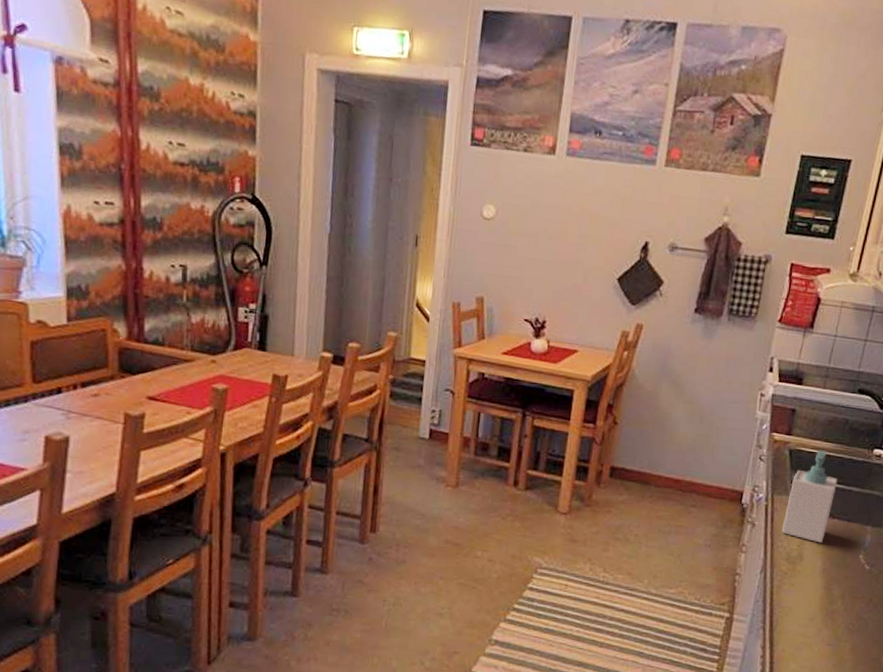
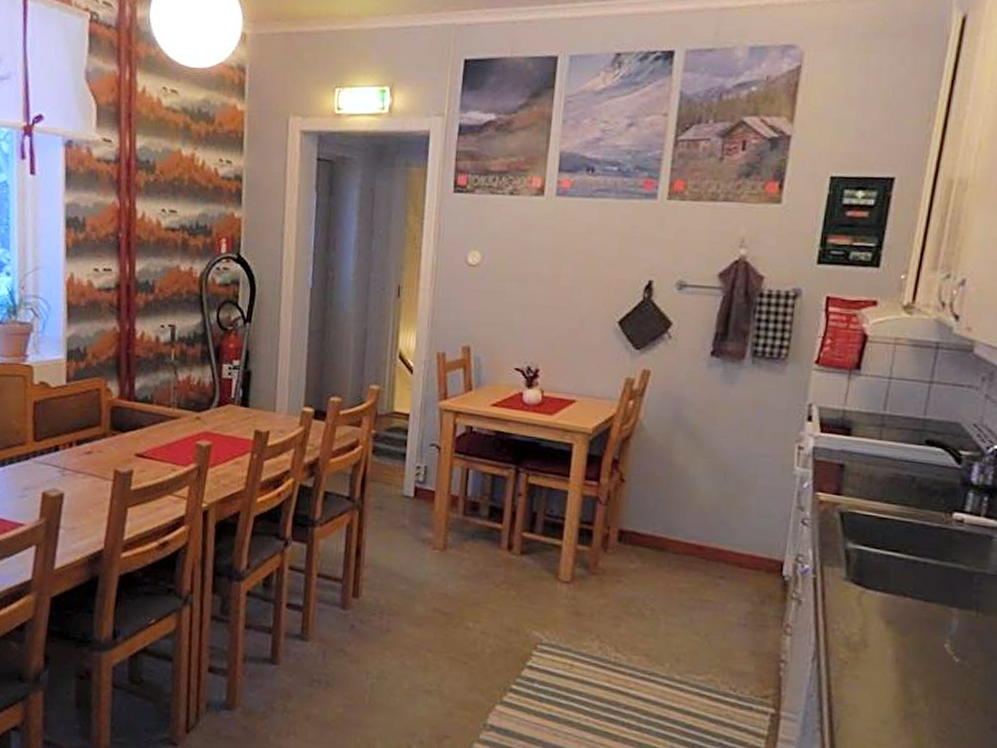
soap bottle: present [782,450,838,543] -> none [837,513,907,627]

